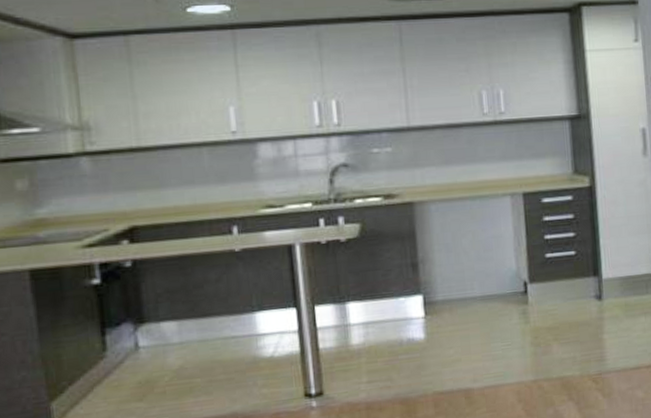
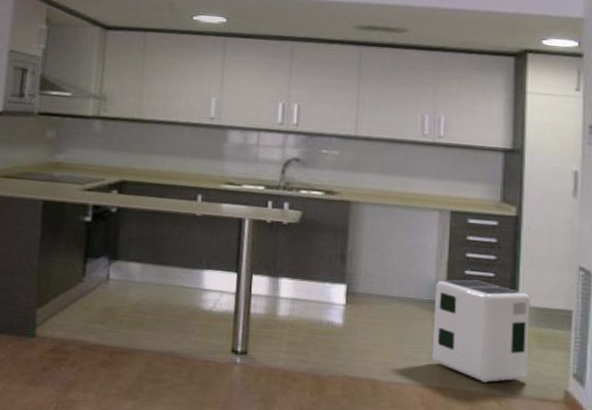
air purifier: none [517,261,620,365] -> present [432,279,531,383]

